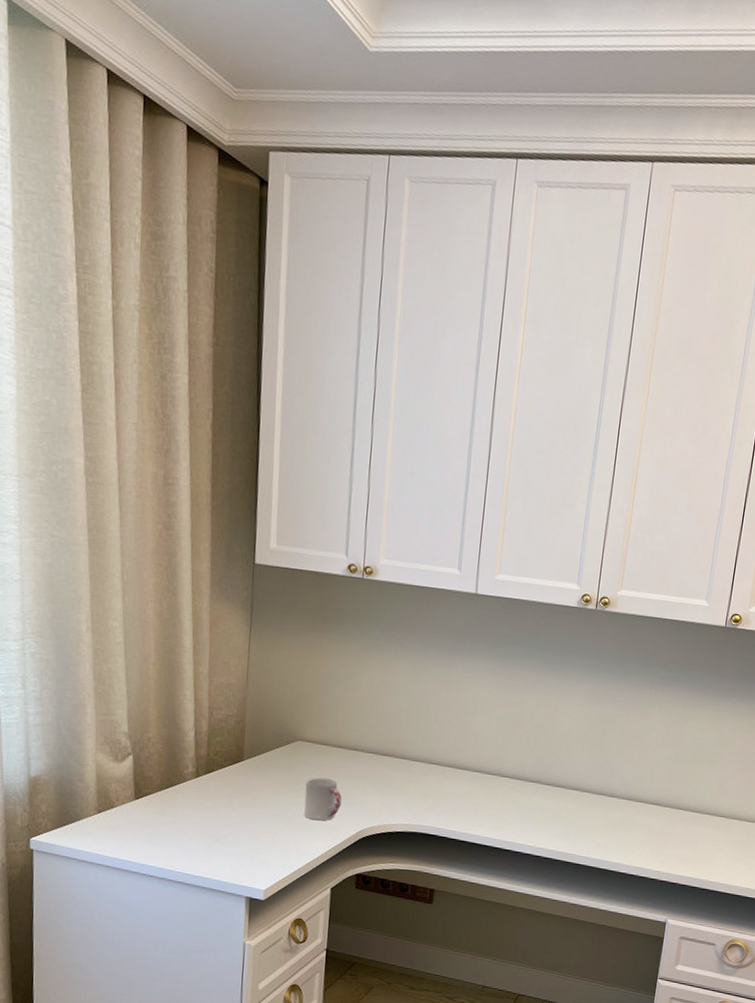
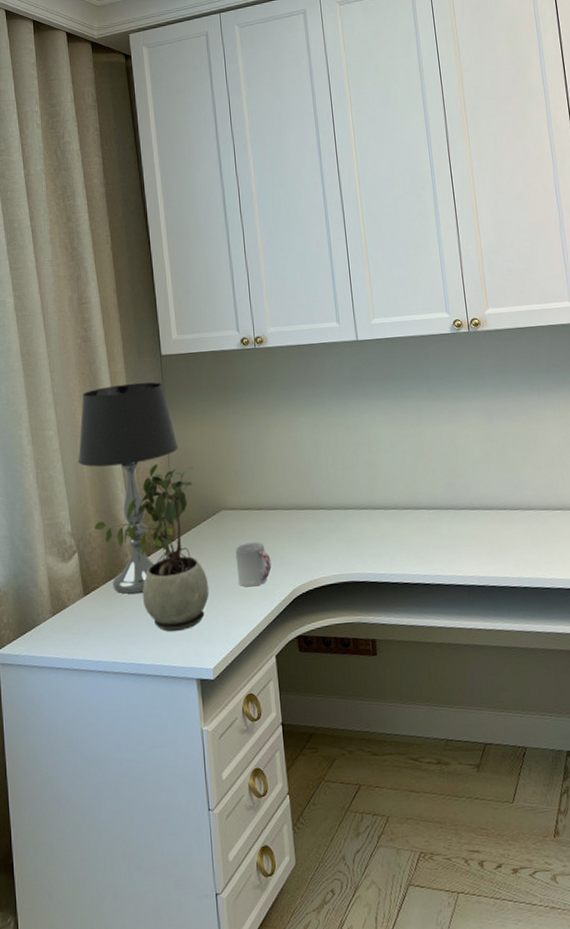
table lamp: none [143,585,261,807] -> present [78,382,179,594]
potted plant: none [154,680,273,850] -> present [94,464,209,632]

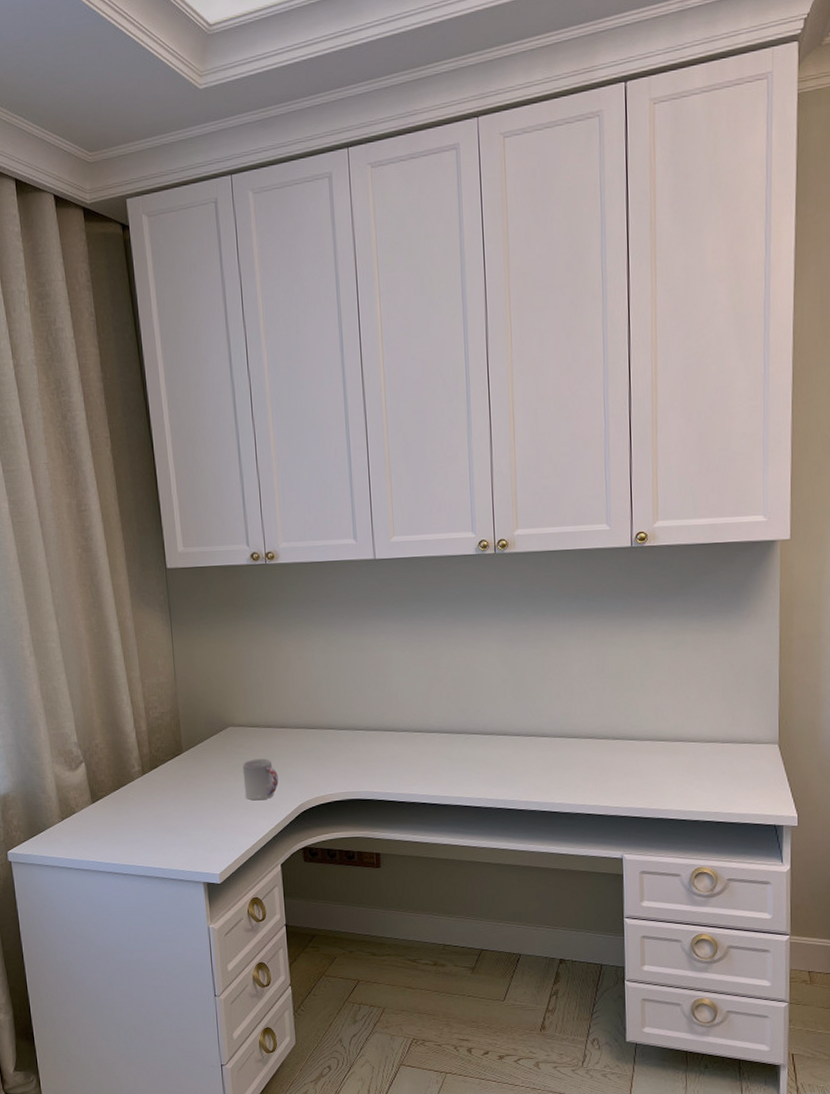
table lamp: present [78,382,179,594] -> none [82,596,186,803]
potted plant: present [94,464,209,632] -> none [100,679,216,840]

